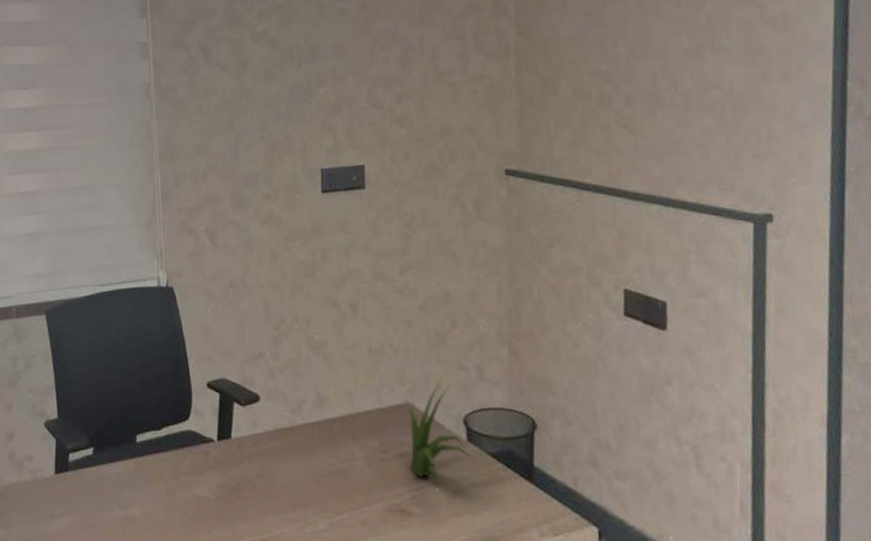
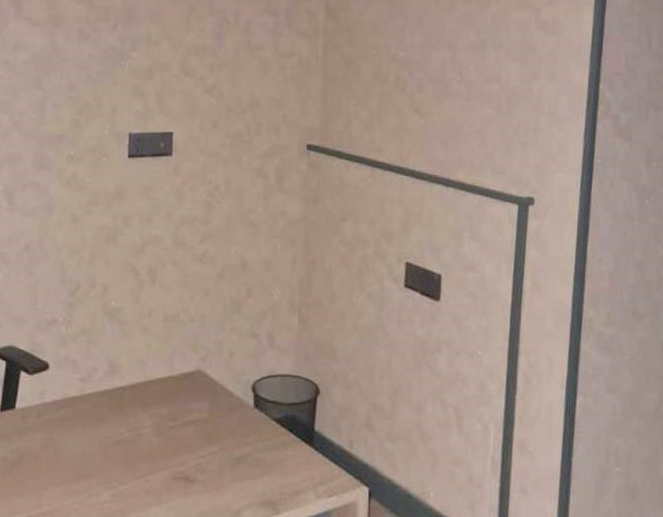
plant: present [408,378,475,488] -> none [197,346,260,455]

